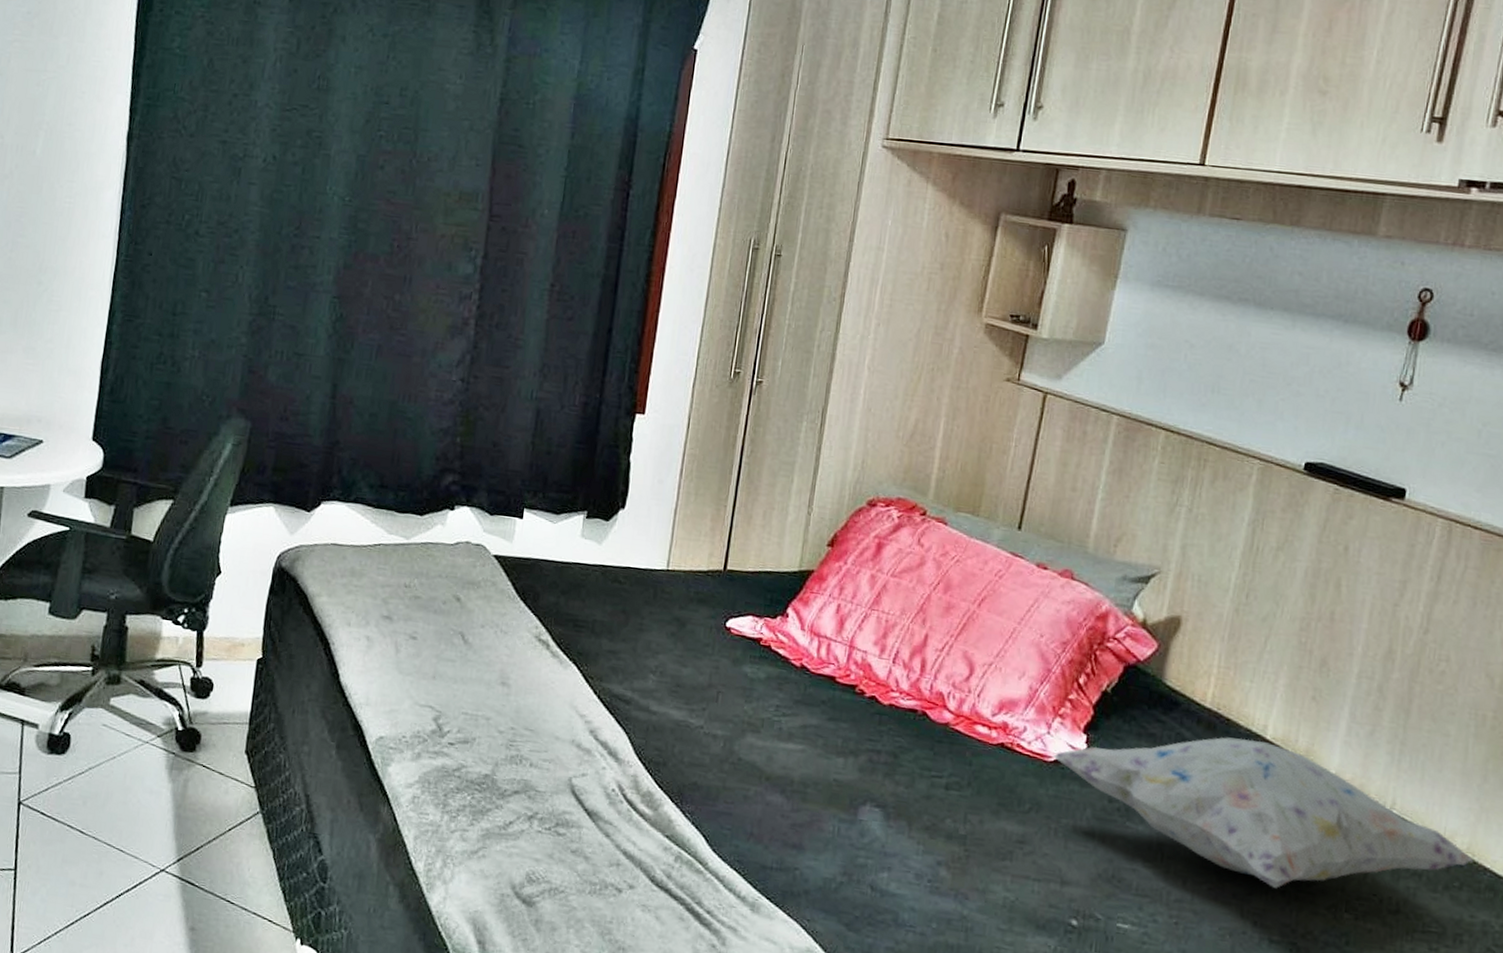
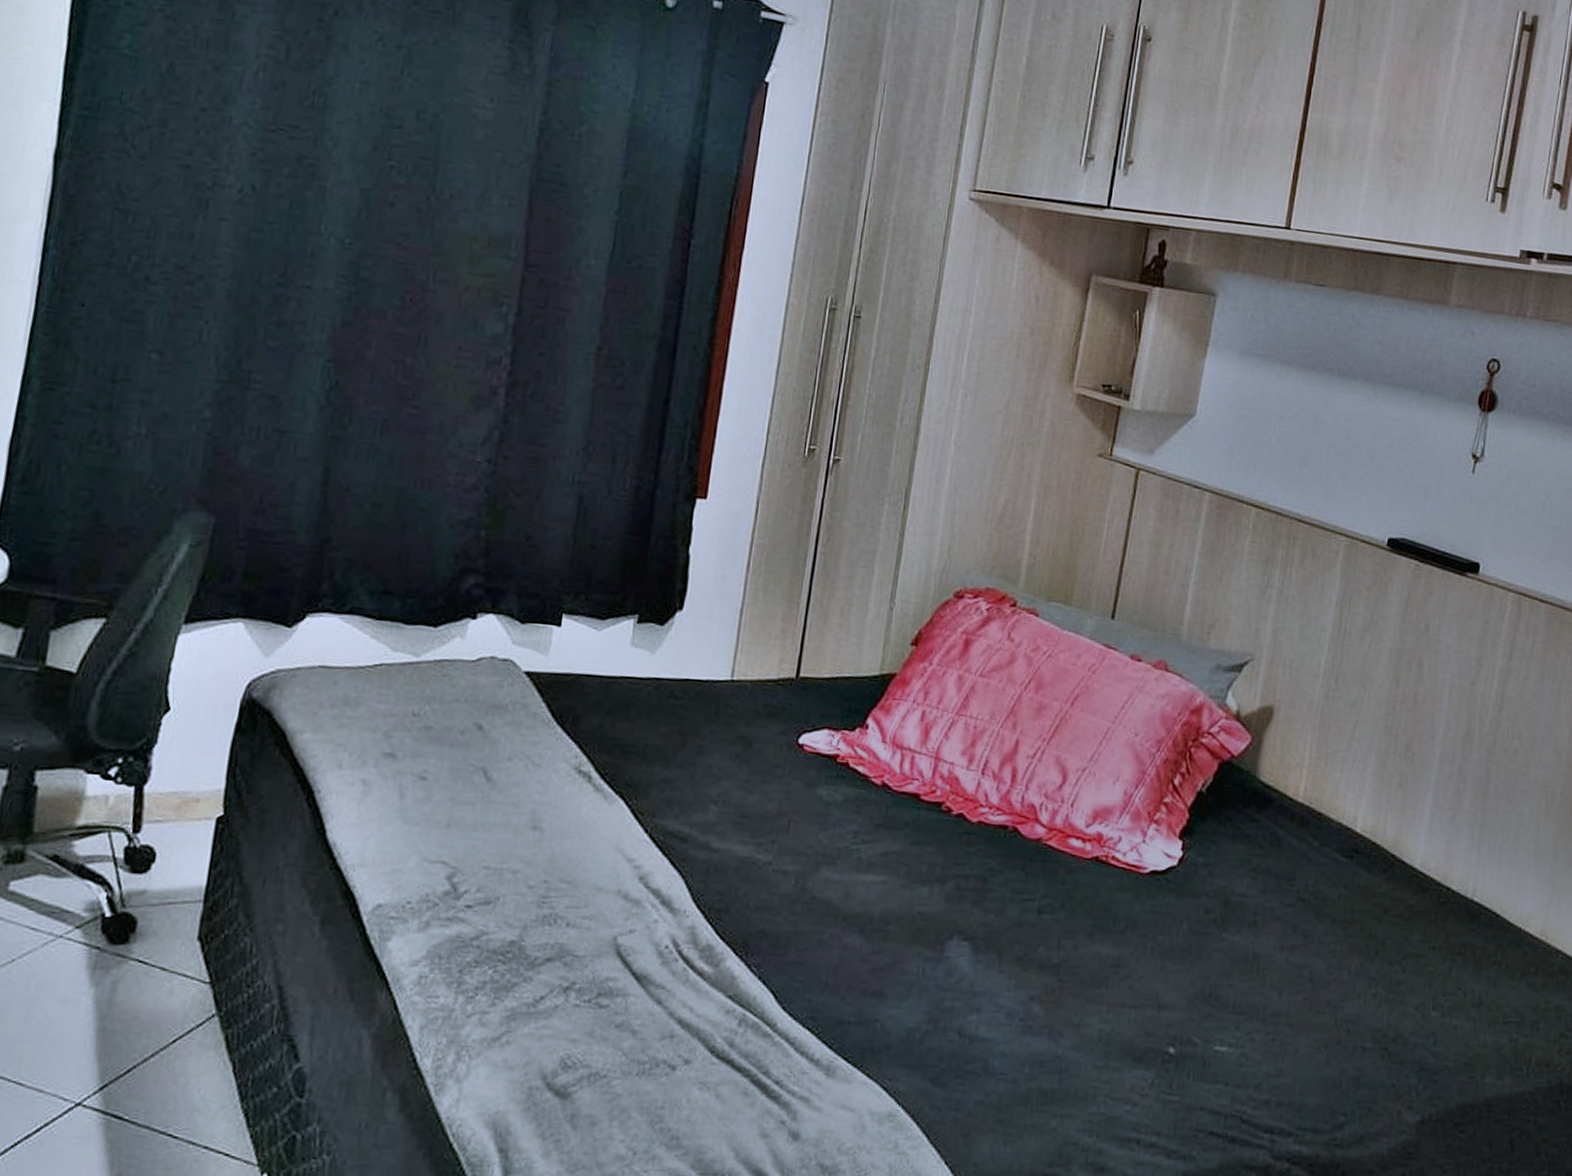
decorative pillow: present [1053,737,1473,888] -> none [1148,832,1547,991]

